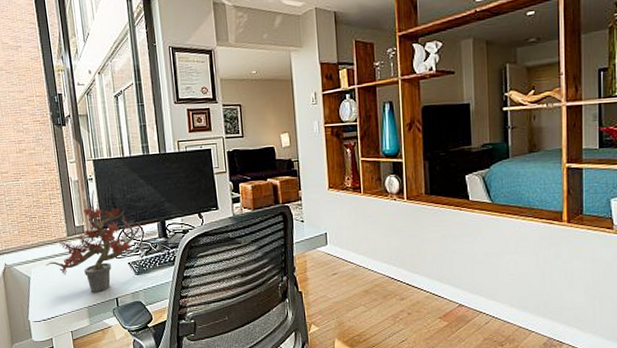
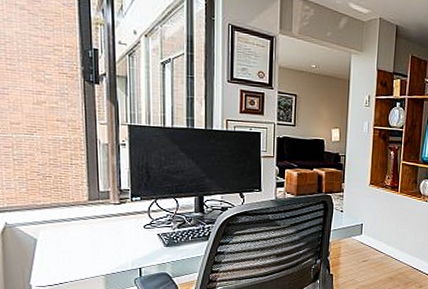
potted plant: present [45,190,143,292] -> none [58,156,178,261]

